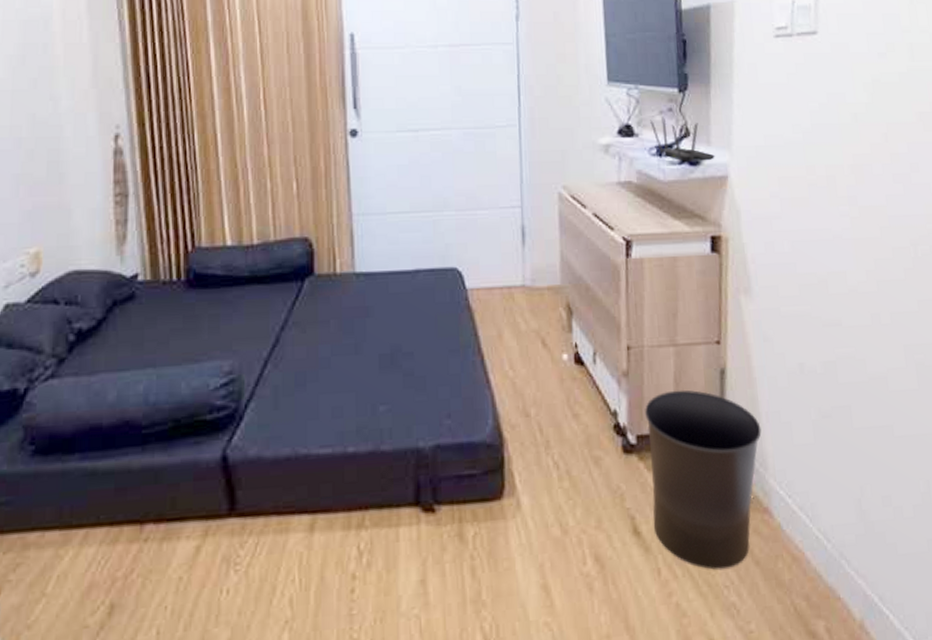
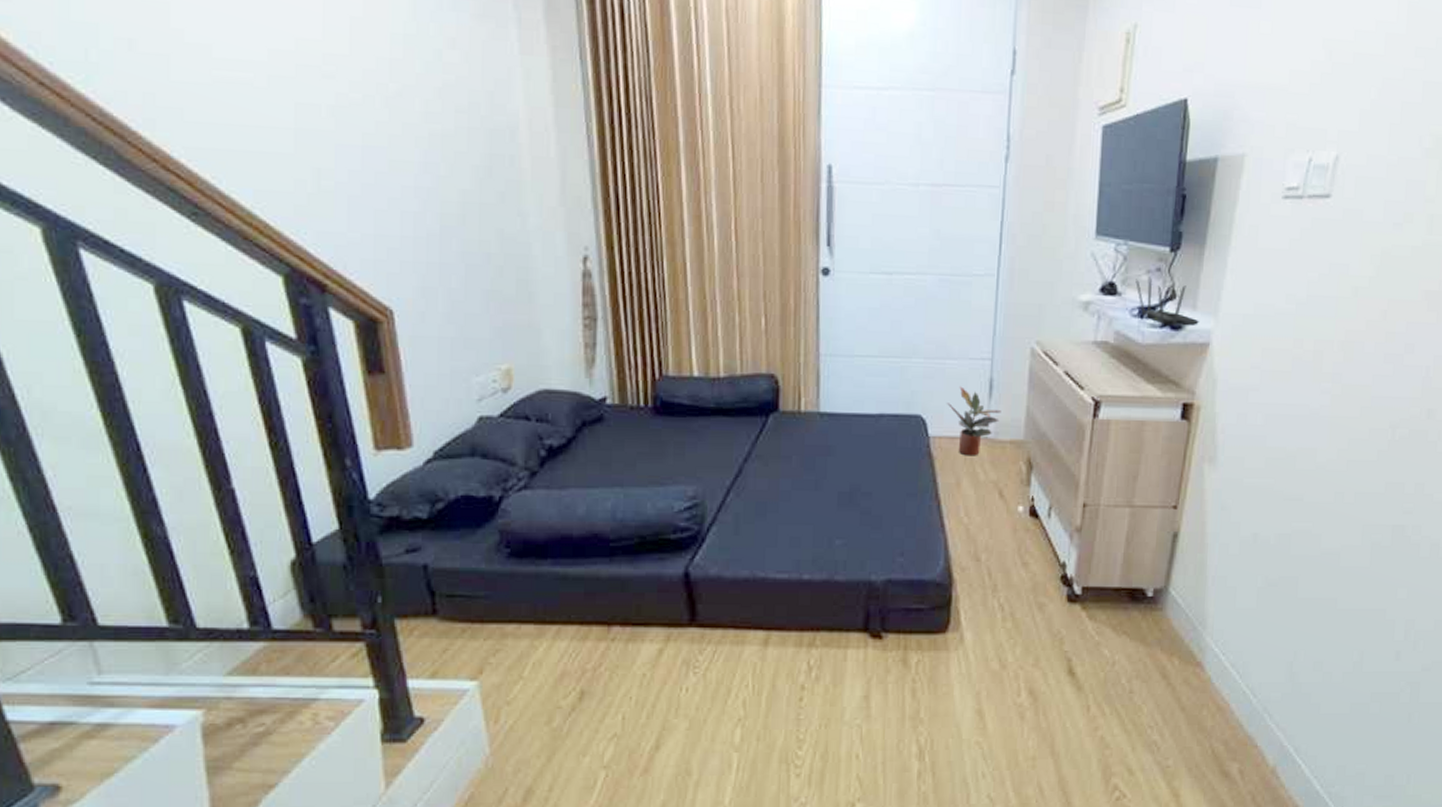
potted plant: none [482,236,536,306] -> present [947,386,1001,456]
waste bin: present [645,390,762,569] -> none [1088,548,1206,711]

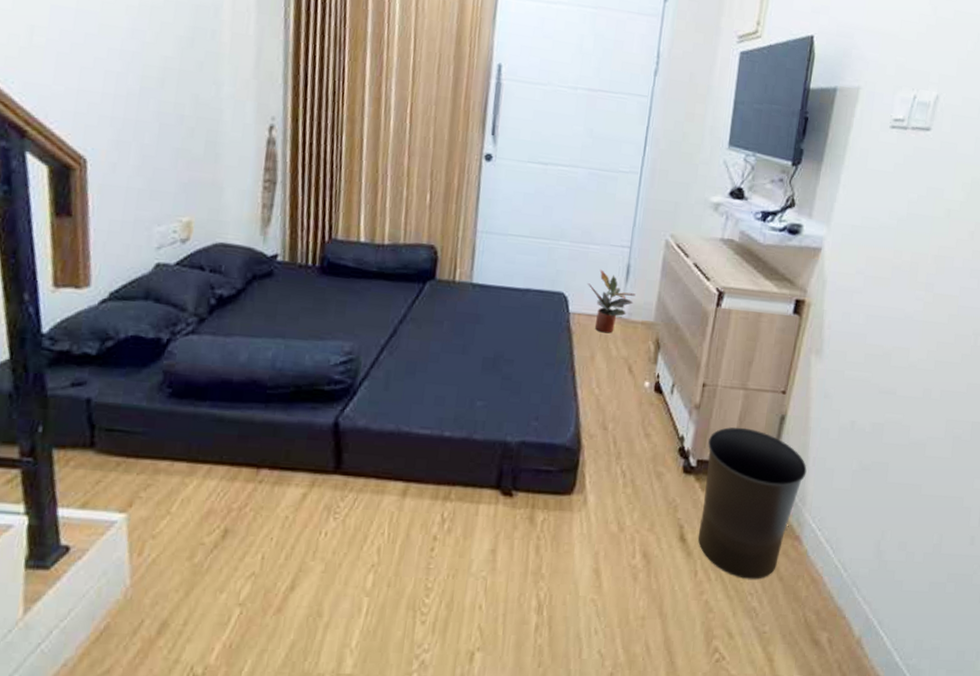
waste bin: none [1088,548,1206,711] -> present [698,427,807,579]
wifi router: present [1136,277,1199,326] -> none [760,185,814,231]

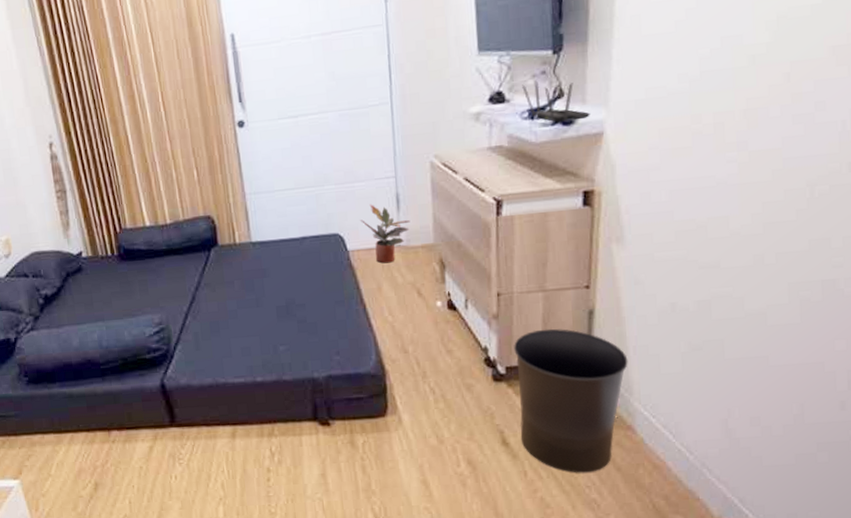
wifi router: none [760,185,814,231] -> present [522,80,590,122]

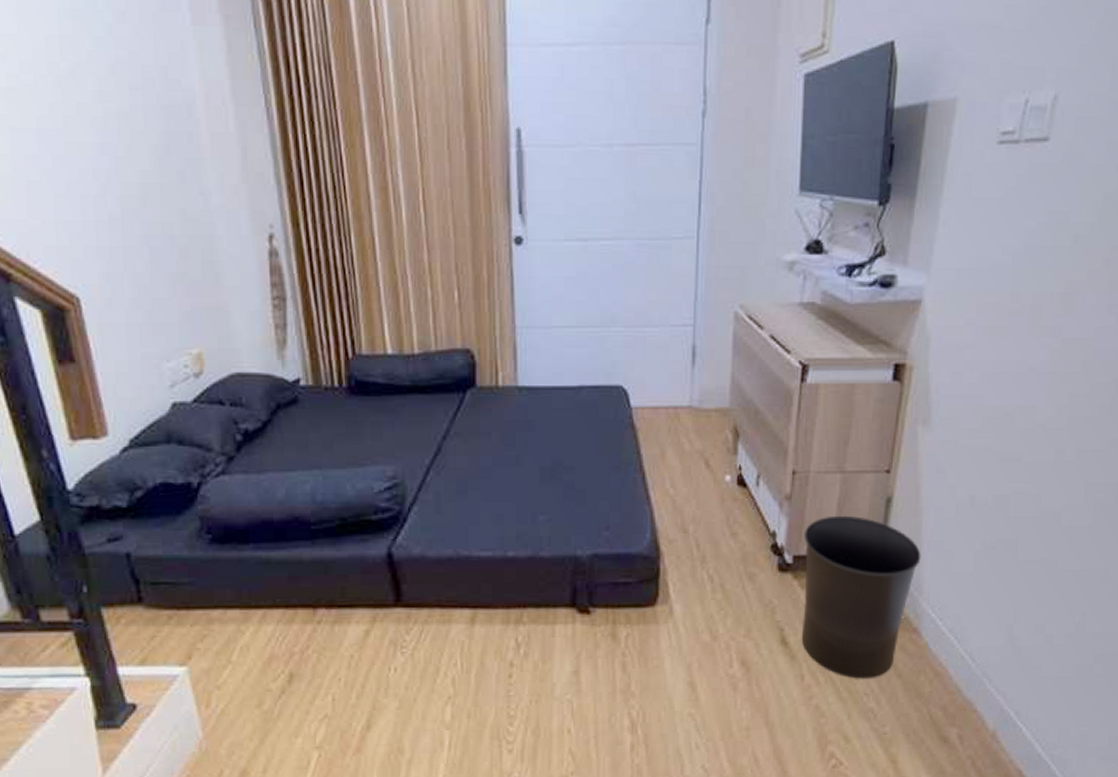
potted plant: present [360,204,410,264] -> none [649,354,705,426]
wifi router: present [522,80,590,122] -> none [843,233,910,283]

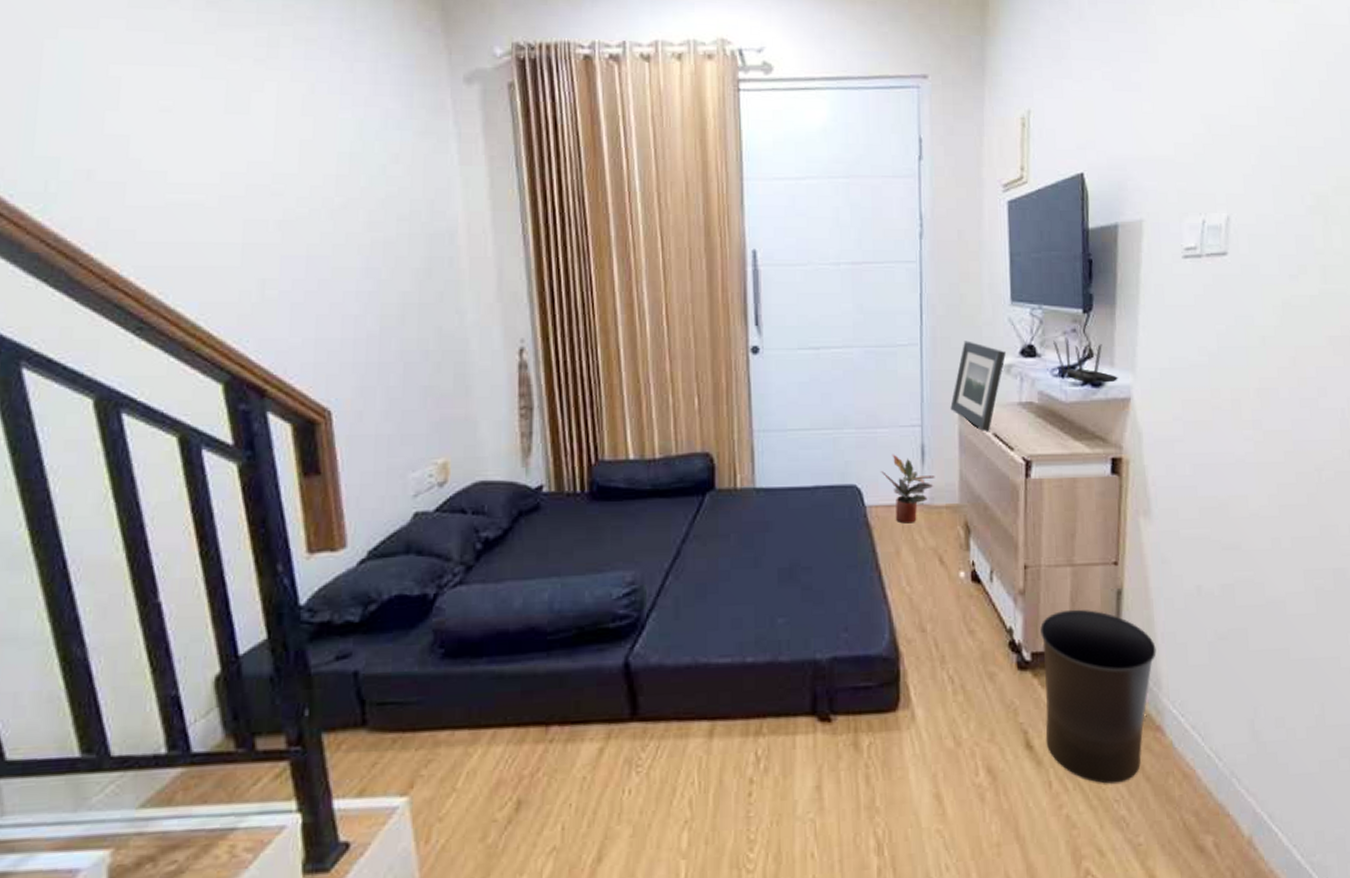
potted plant: none [649,354,705,426] -> present [881,454,935,524]
picture frame: none [726,234,789,332] -> present [950,341,1006,431]
wifi router: none [843,233,910,283] -> present [1053,338,1118,383]

